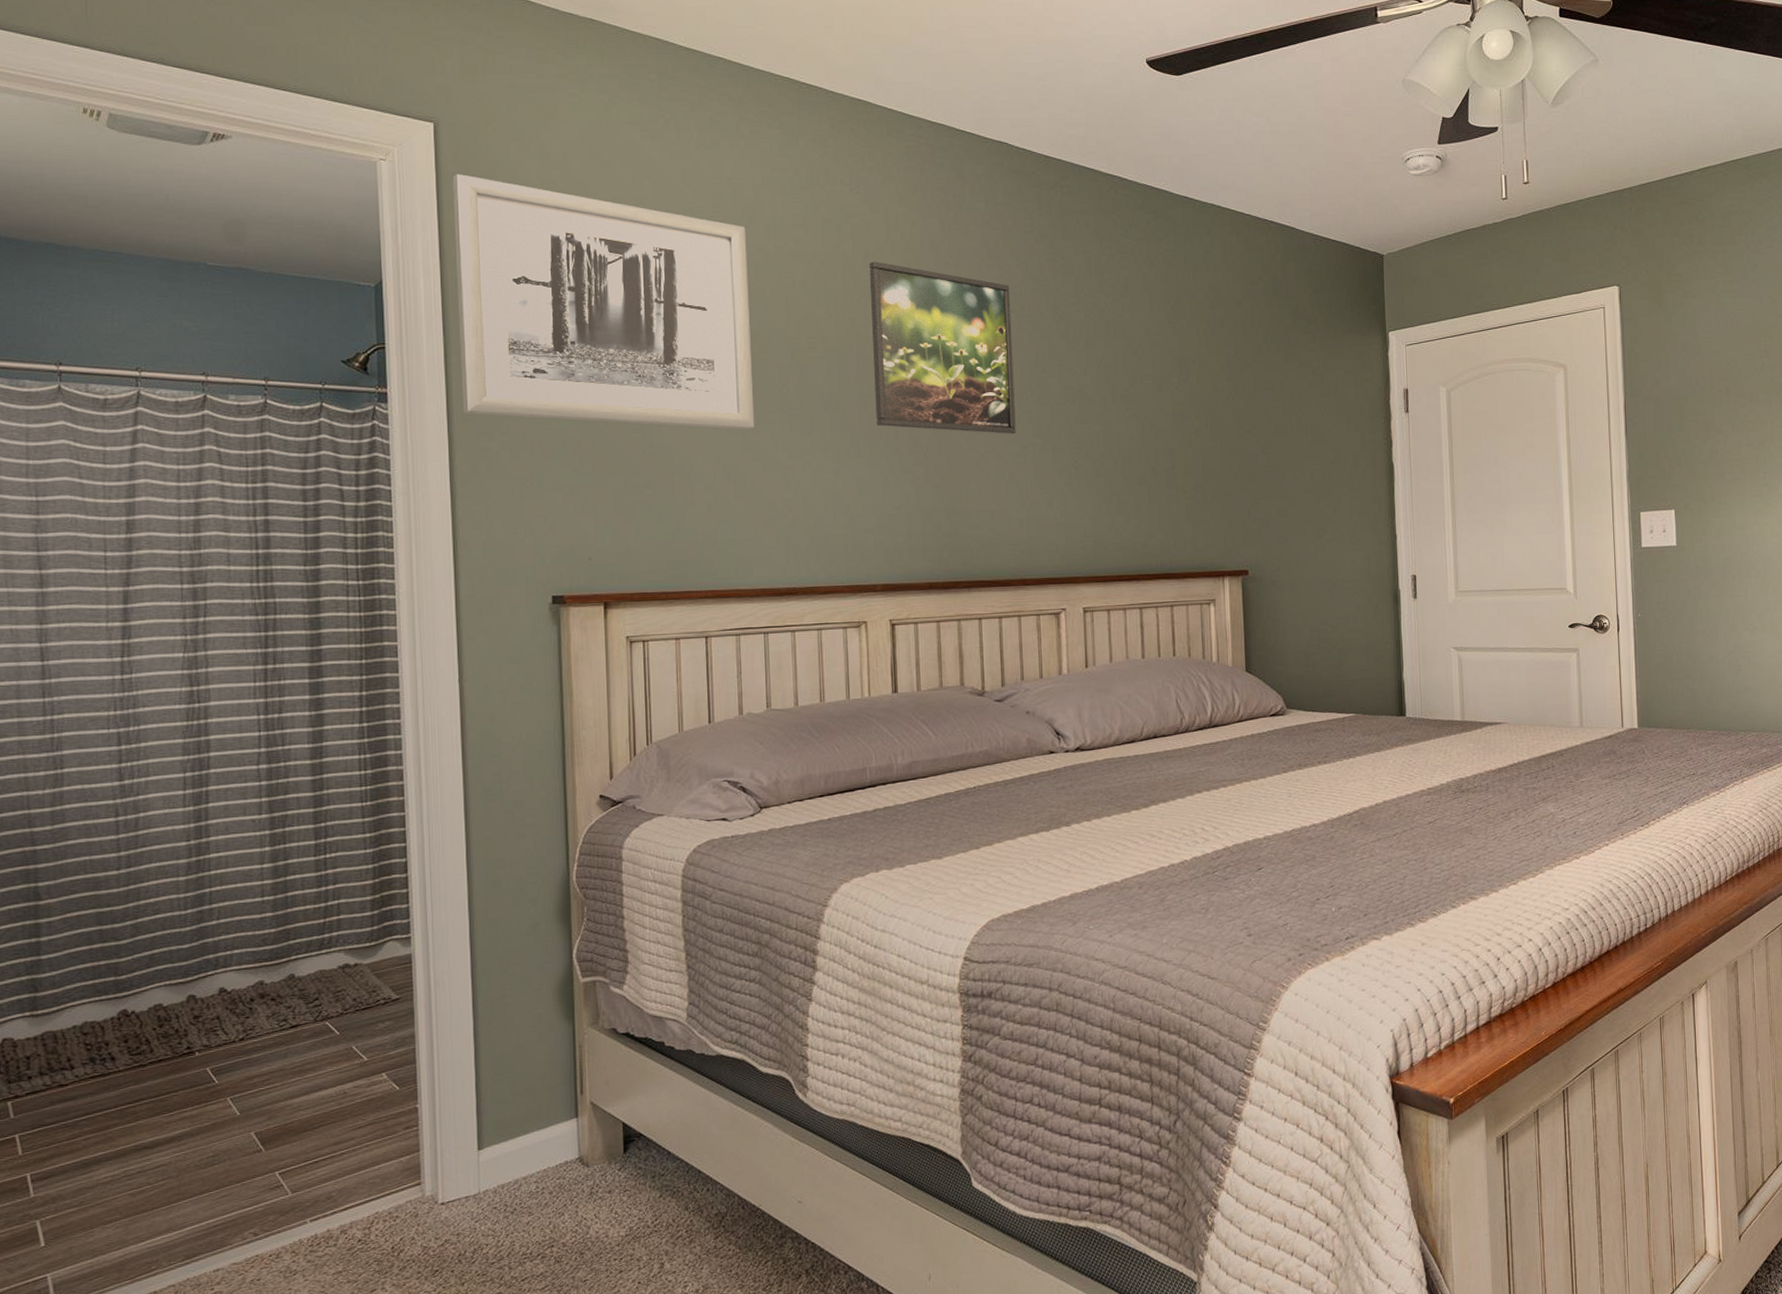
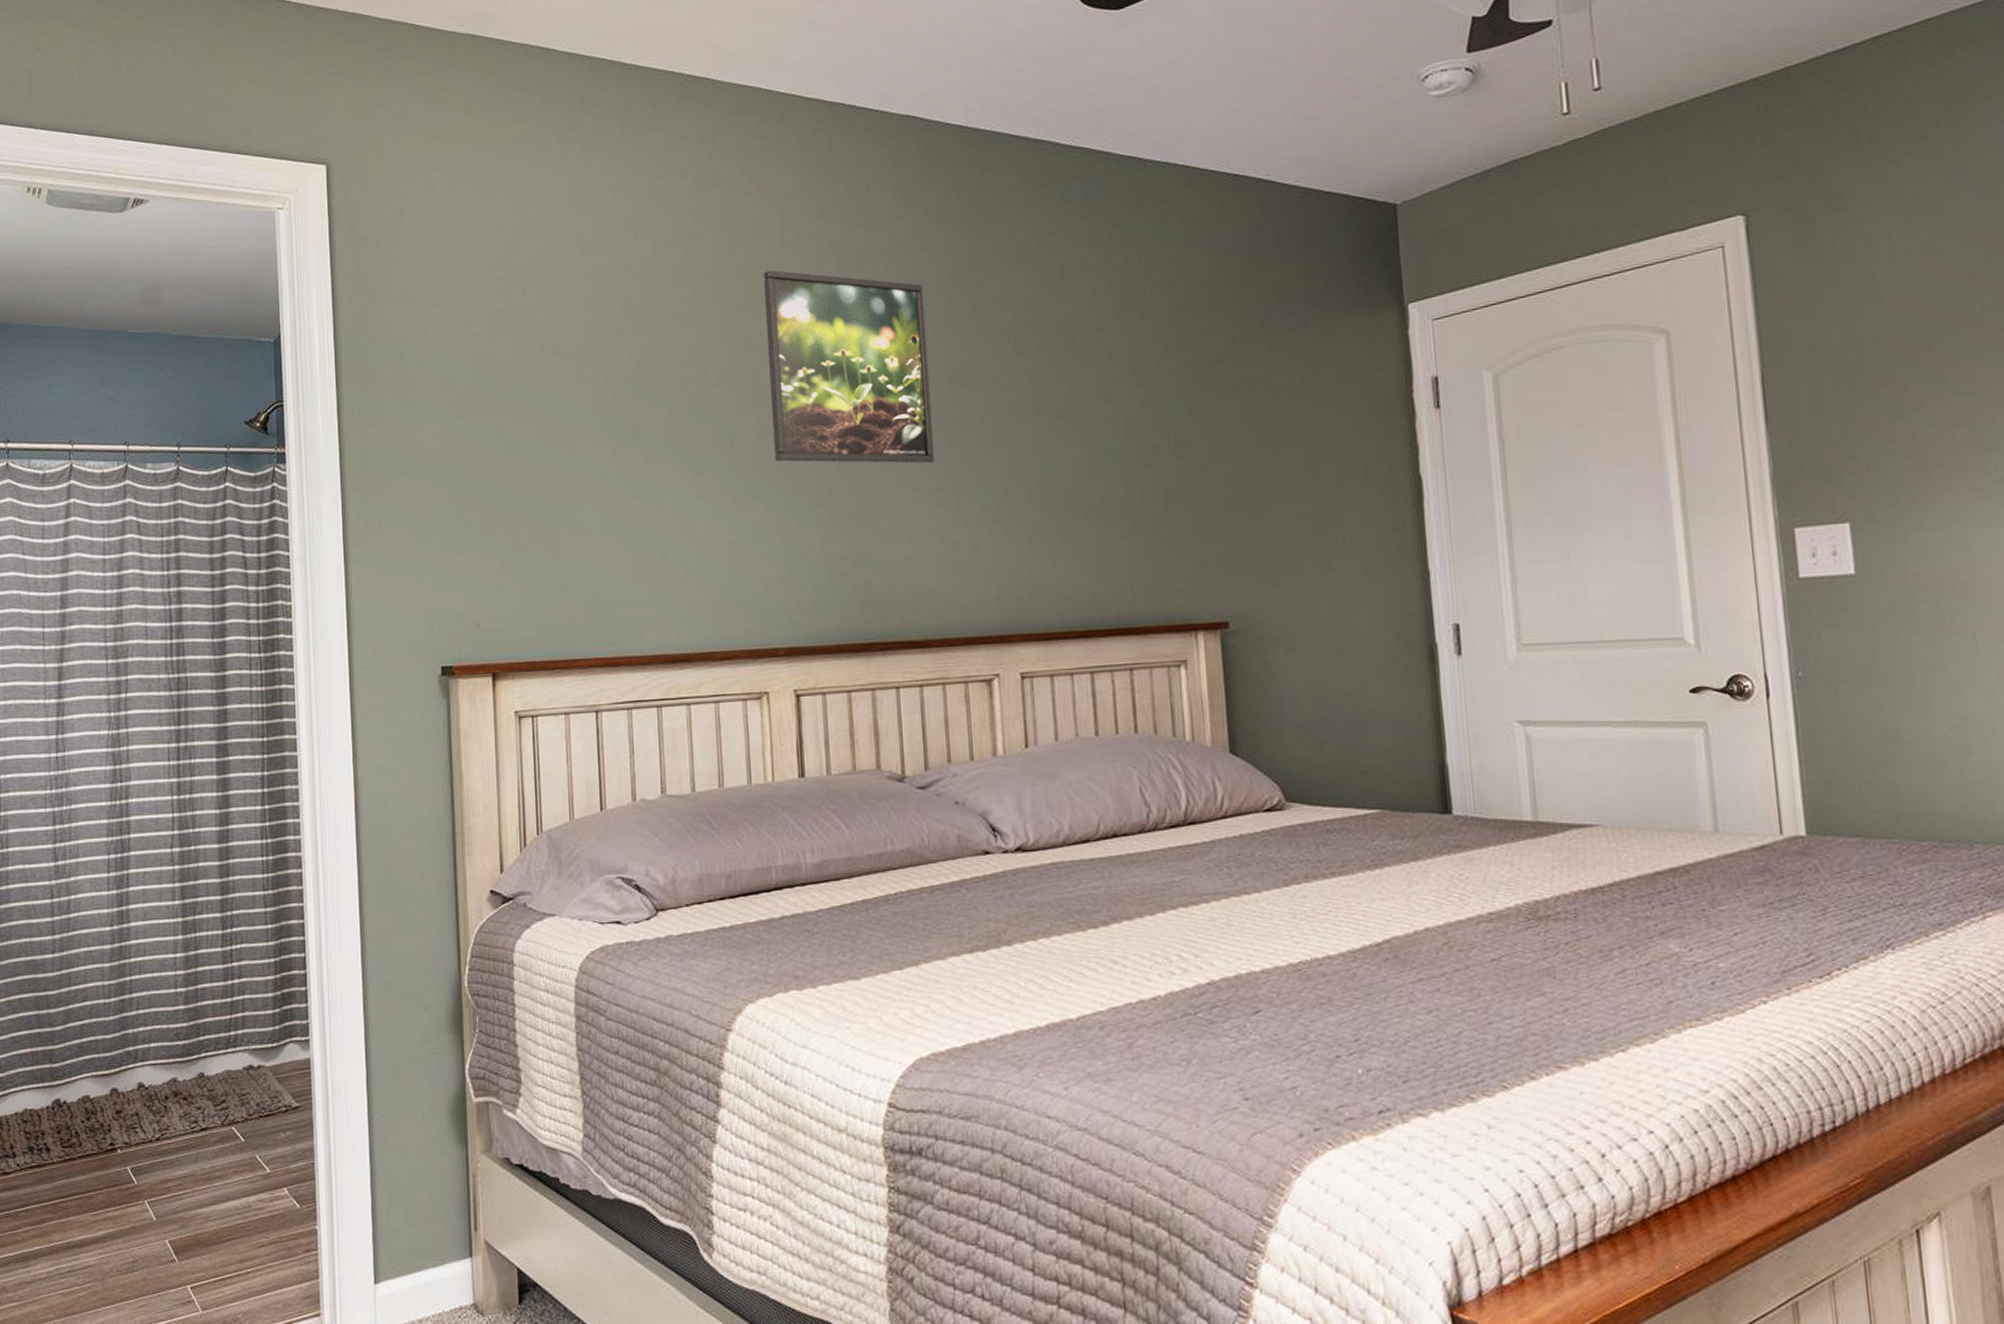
wall art: present [452,173,755,430] -> none [343,215,644,474]

